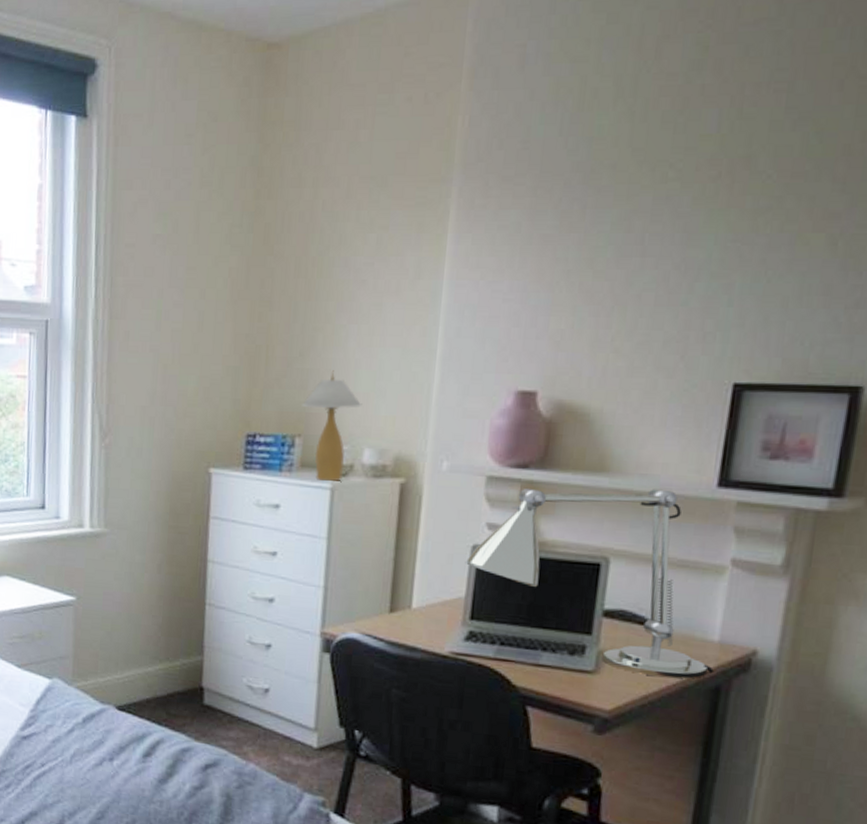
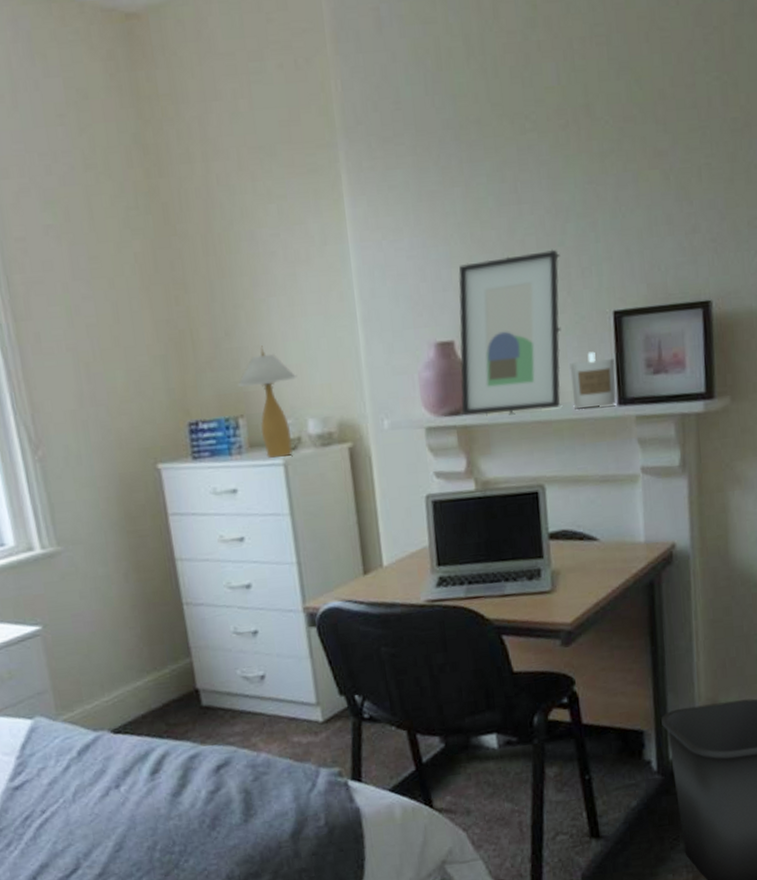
desk lamp: present [465,488,714,679] -> none [422,415,646,585]
picture frame: none [530,308,681,478] -> present [458,249,561,416]
candle: none [663,424,723,486] -> present [569,351,616,409]

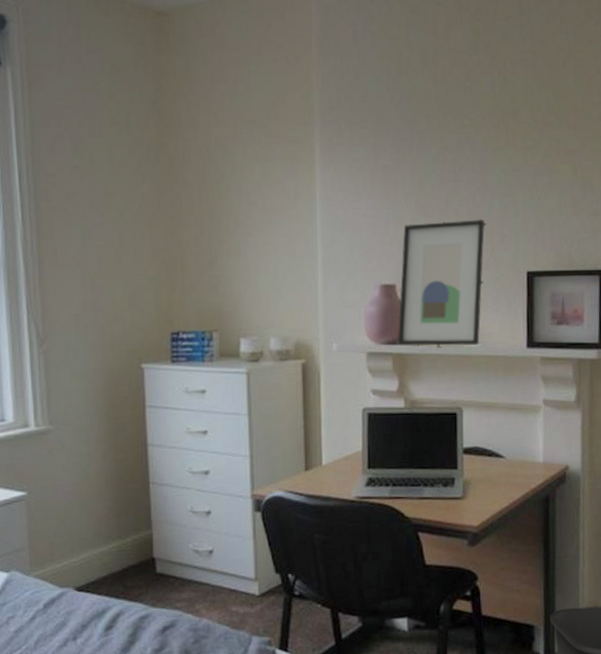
table lamp: present [238,346,297,459] -> none [215,275,265,368]
candle: present [569,351,616,409] -> none [489,302,526,348]

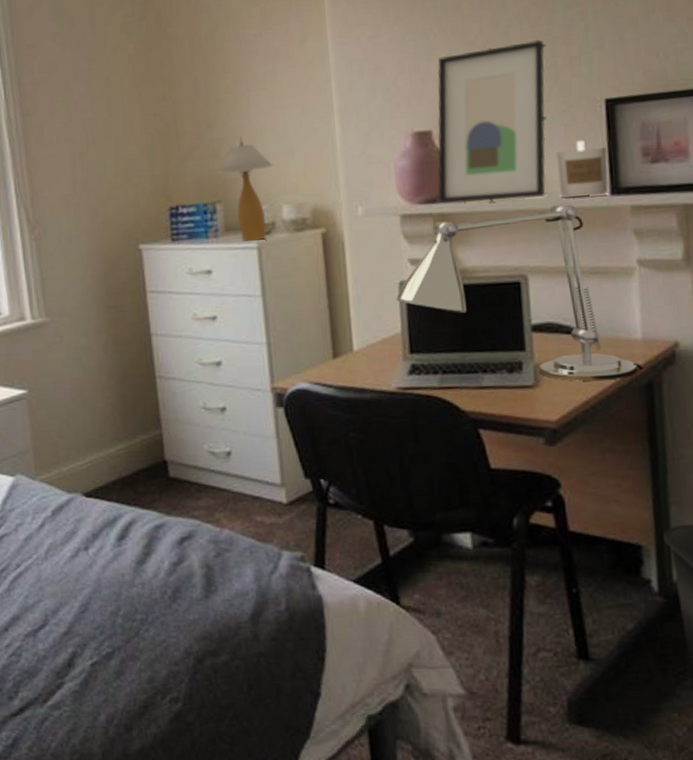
table lamp: none [215,275,265,368] -> present [217,136,274,242]
desk lamp: none [359,352,543,495] -> present [395,204,643,382]
candle: none [489,302,526,348] -> present [556,140,609,198]

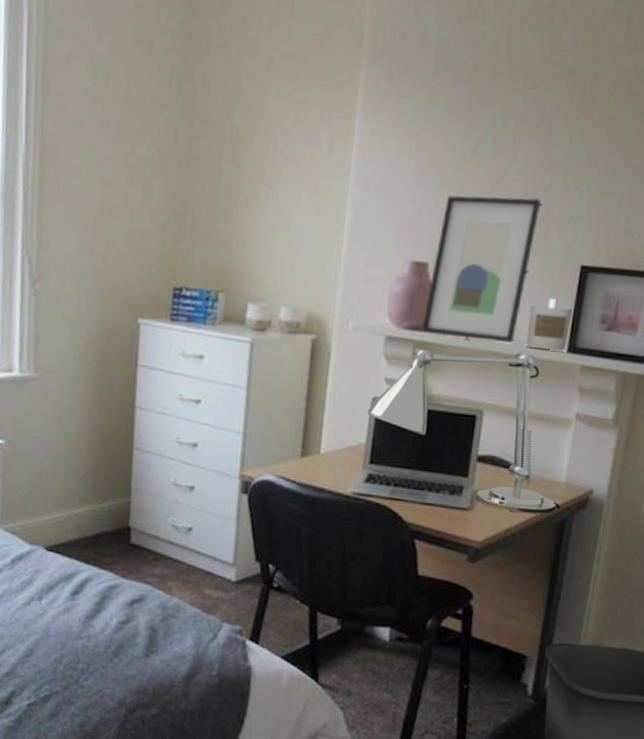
table lamp: present [217,136,274,242] -> none [225,232,280,336]

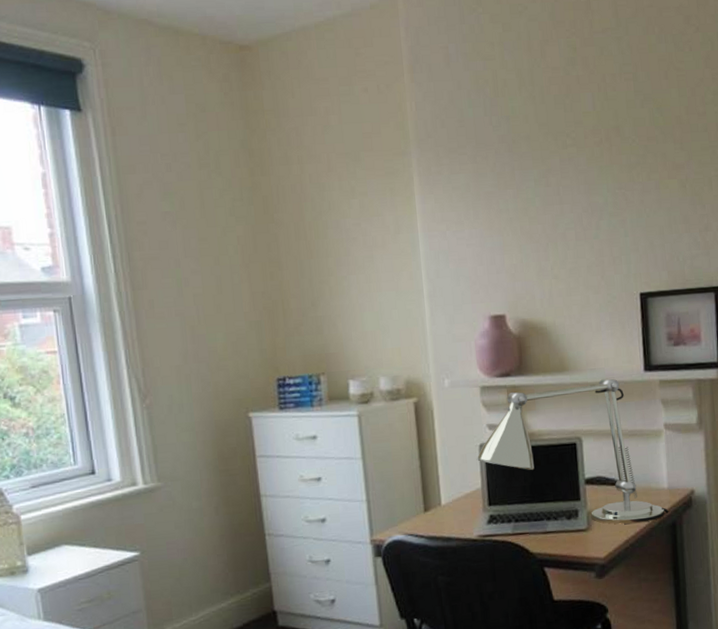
picture frame: present [421,195,543,343] -> none [509,241,596,377]
candle: present [526,298,572,351] -> none [603,326,643,373]

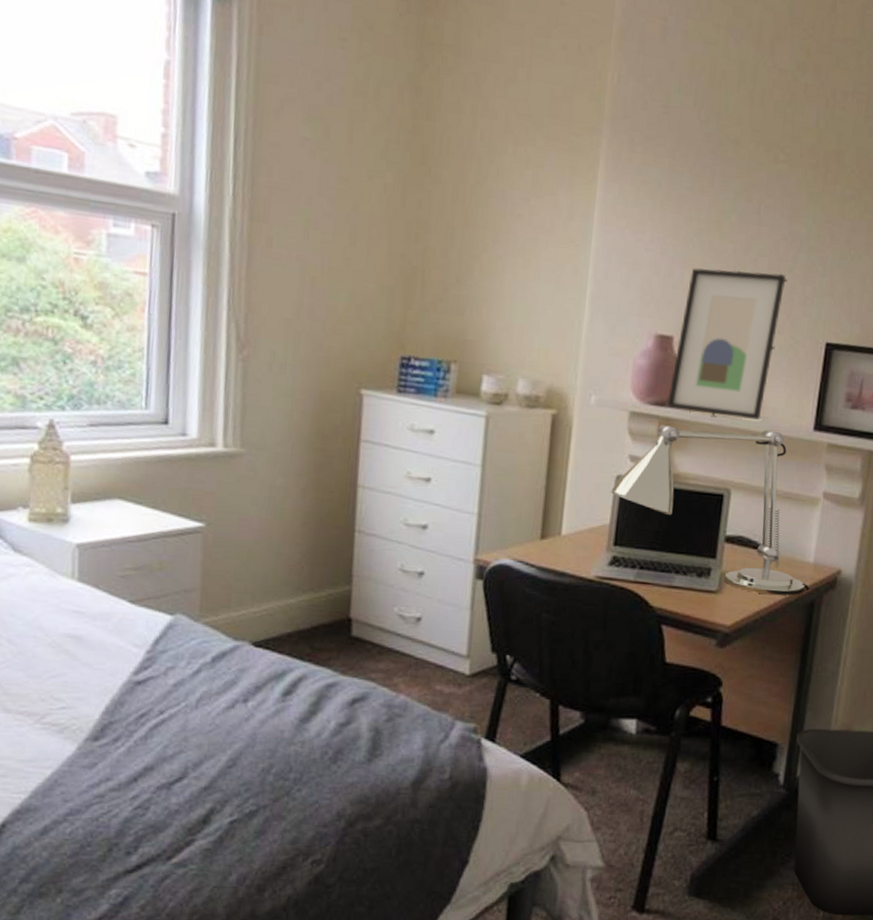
picture frame: none [509,241,596,377] -> present [667,267,788,420]

